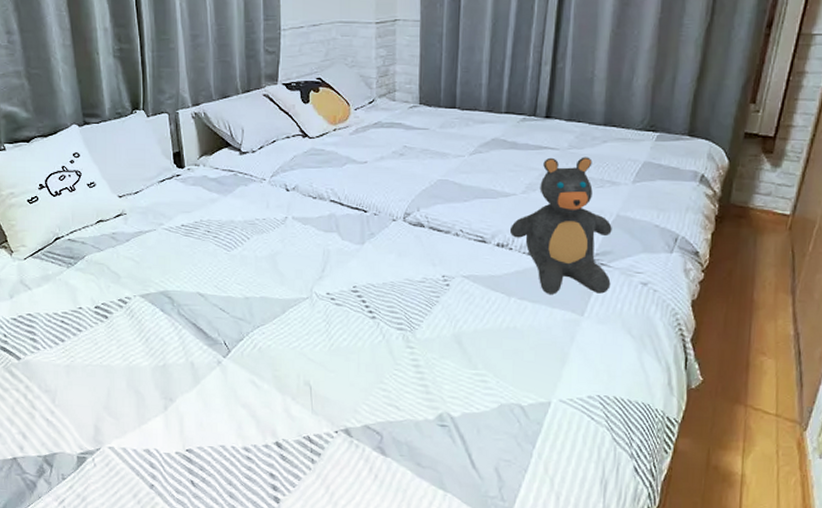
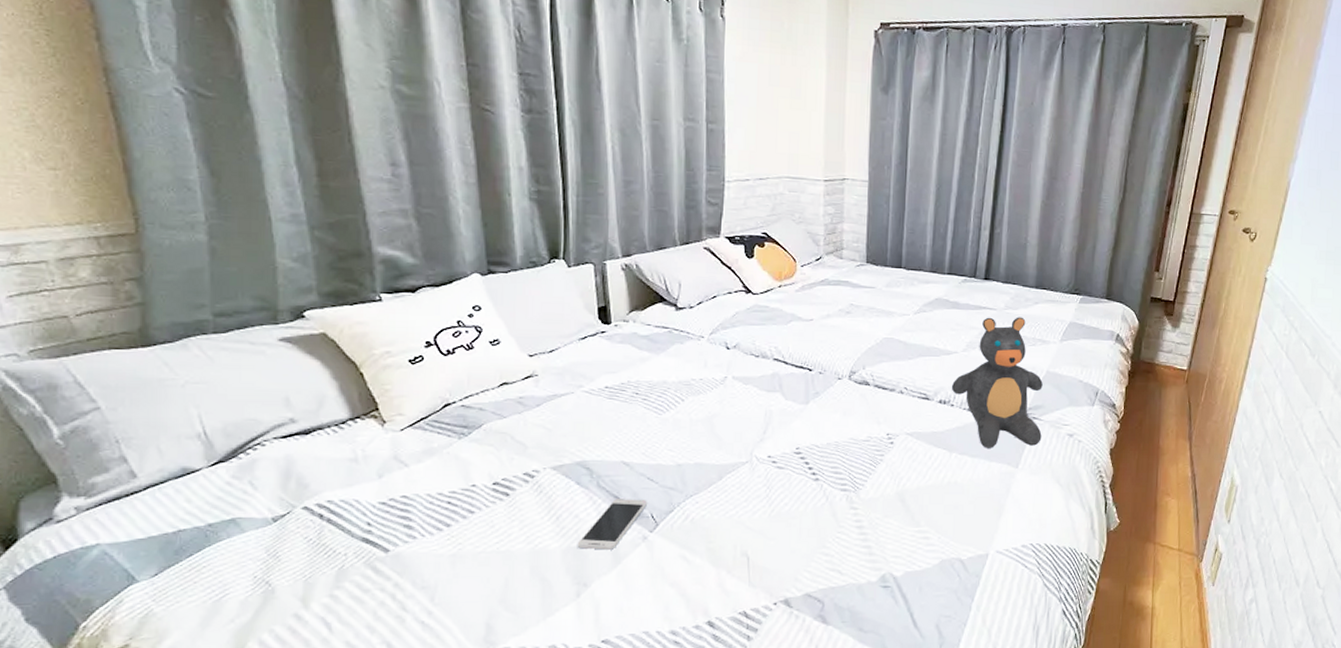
smartphone: none [163,326,220,371] -> present [577,499,647,550]

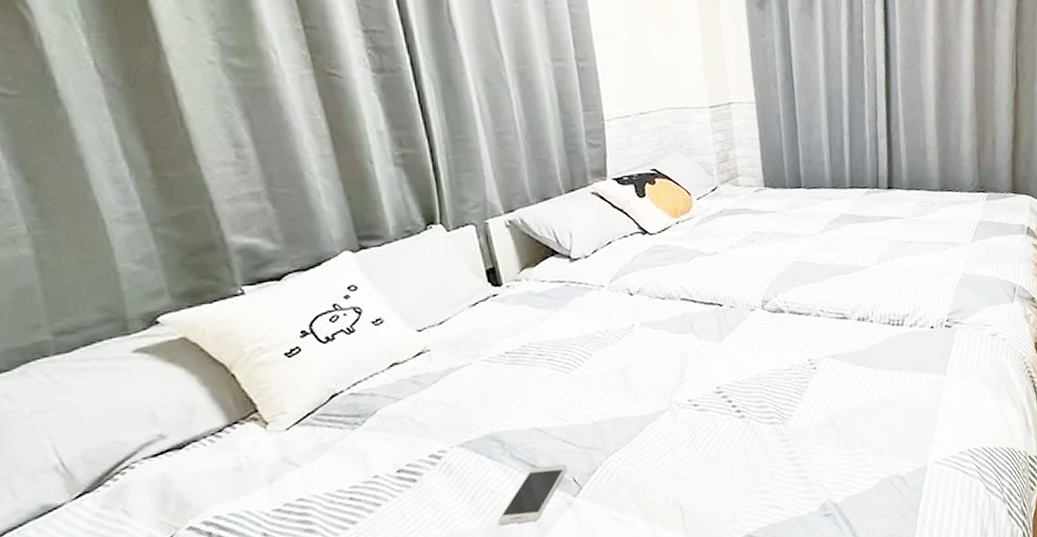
stuffed animal: present [951,317,1043,448] -> none [868,222,966,360]

